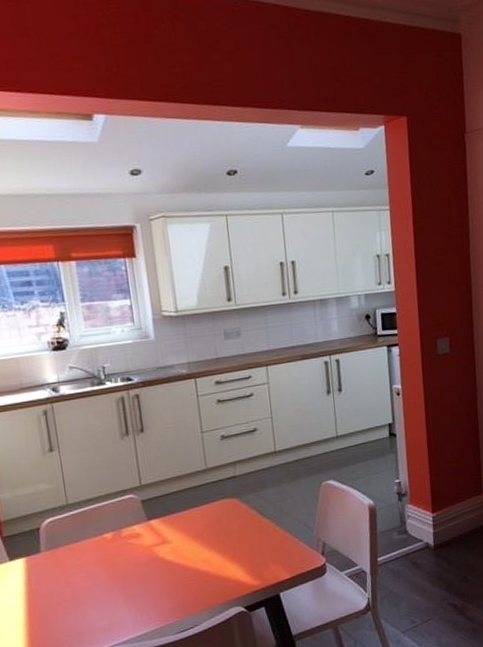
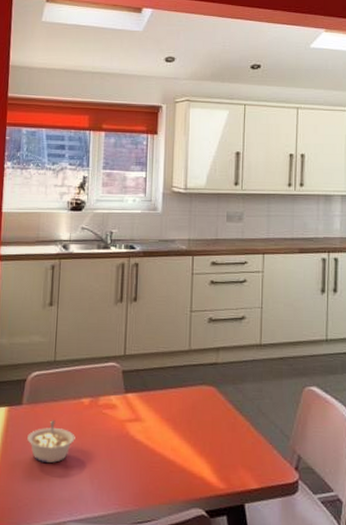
legume: none [53,560,104,601] -> present [27,420,75,463]

